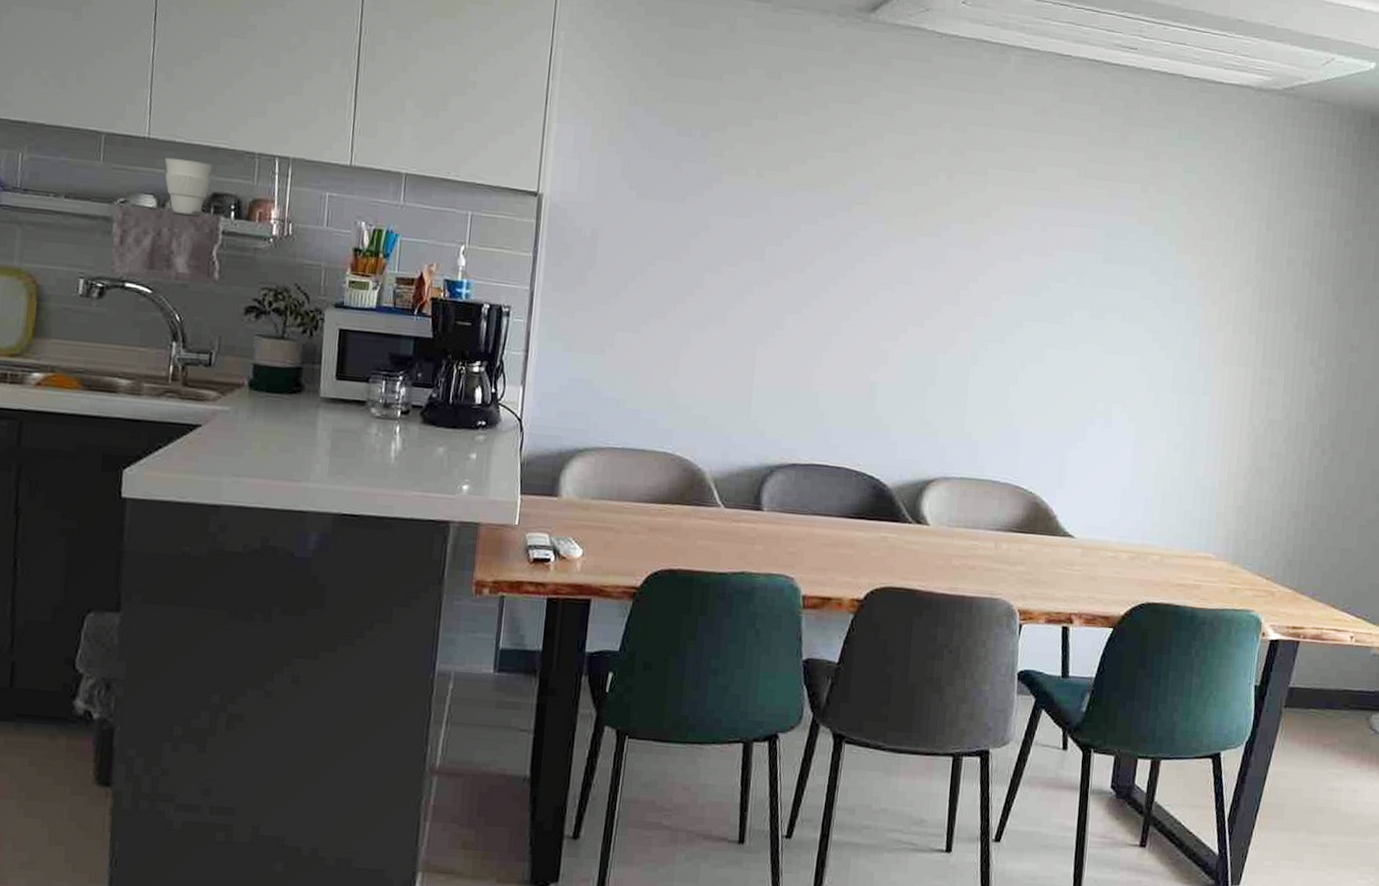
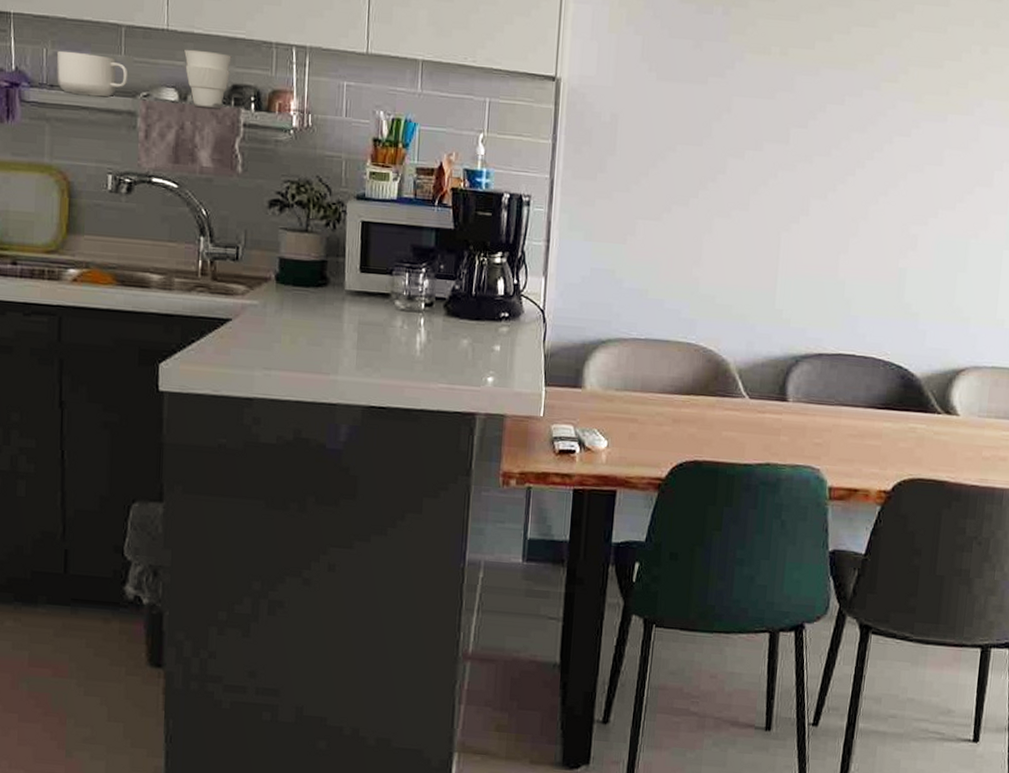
cup: none [31,155,106,203] -> present [56,50,128,98]

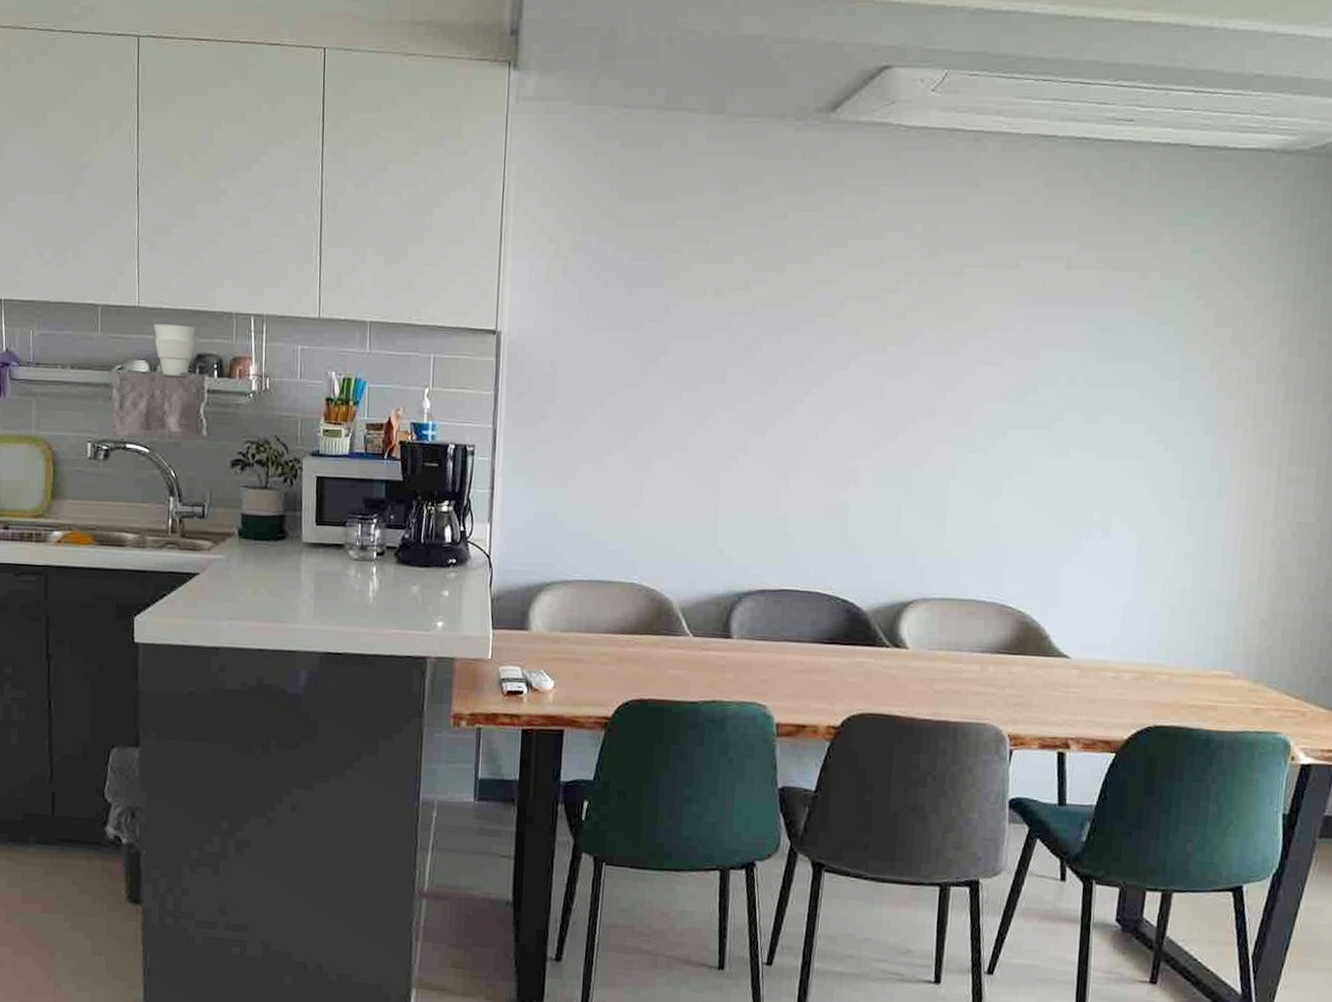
cup: present [56,50,128,98] -> none [41,331,105,373]

